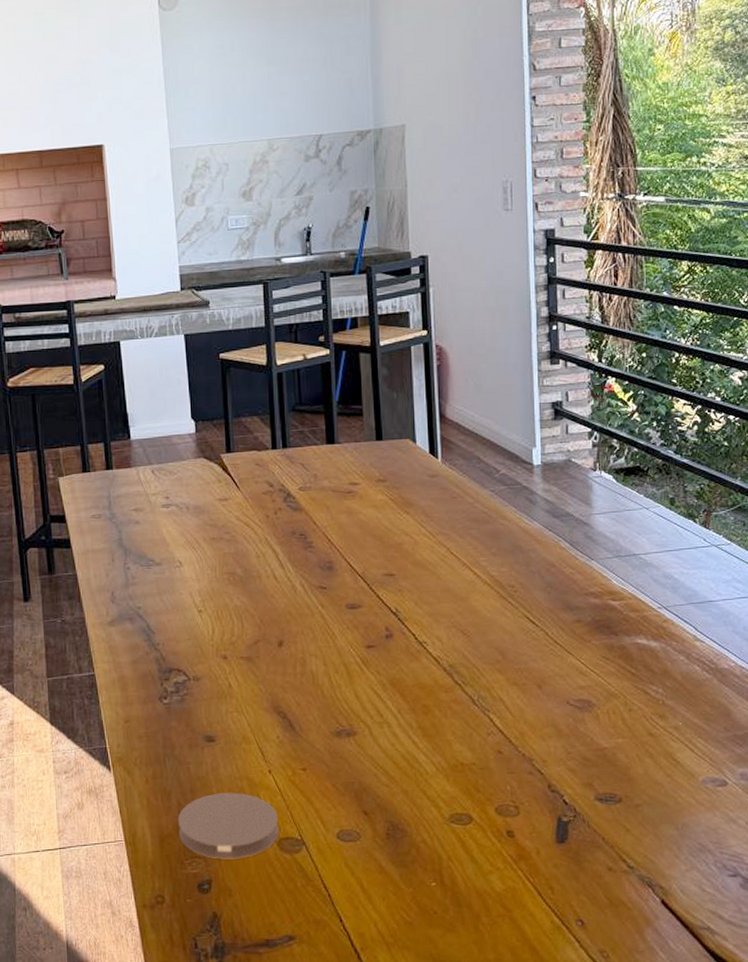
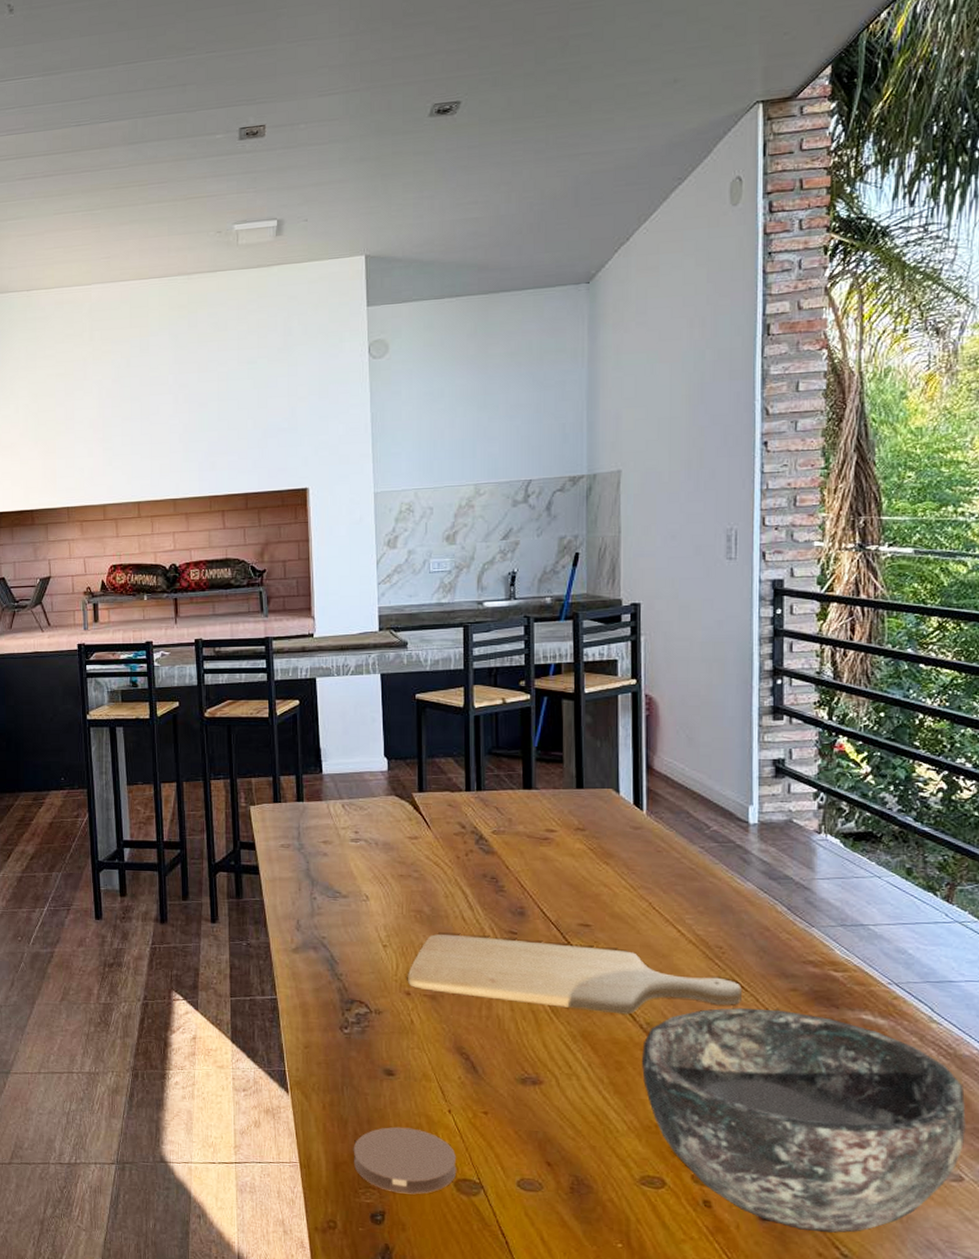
chopping board: none [224,594,533,659] -> present [408,934,742,1015]
bowl: none [447,642,728,848] -> present [642,1008,966,1233]

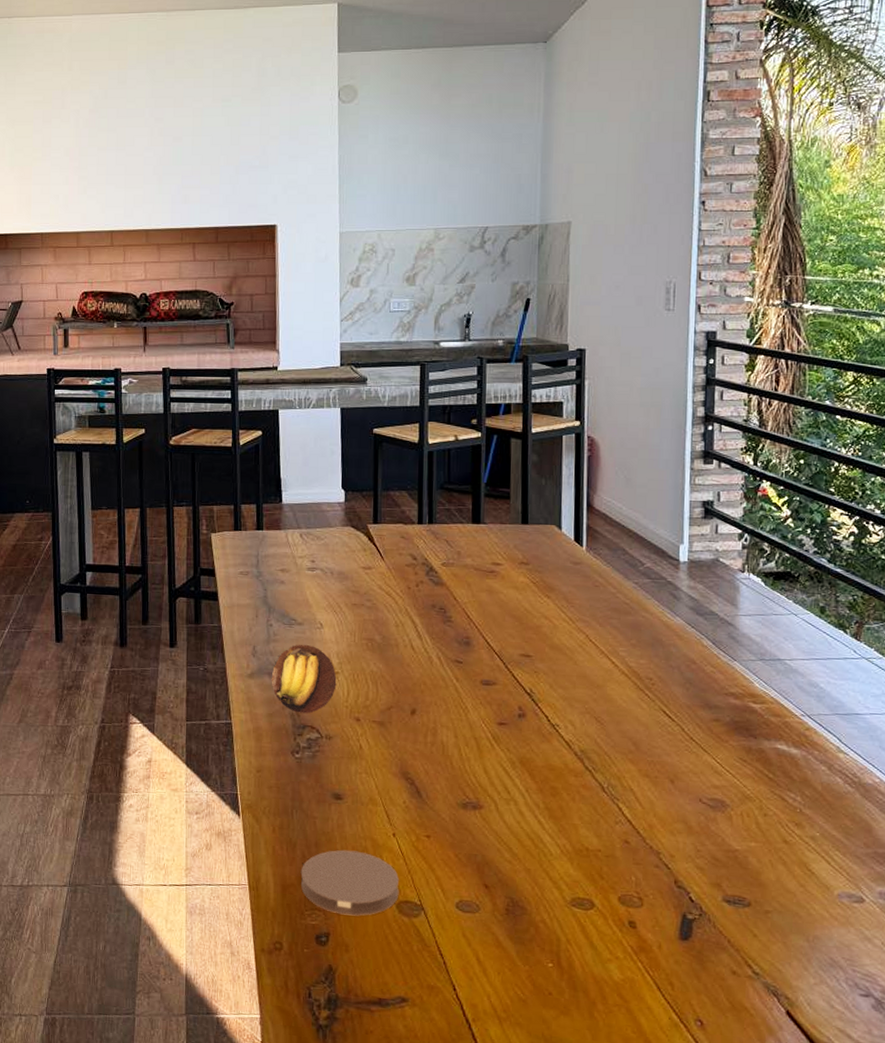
banana: none [316,917,385,988] -> present [271,644,337,714]
chopping board: present [408,934,742,1015] -> none [358,662,669,743]
bowl: present [642,1008,966,1233] -> none [575,737,868,952]

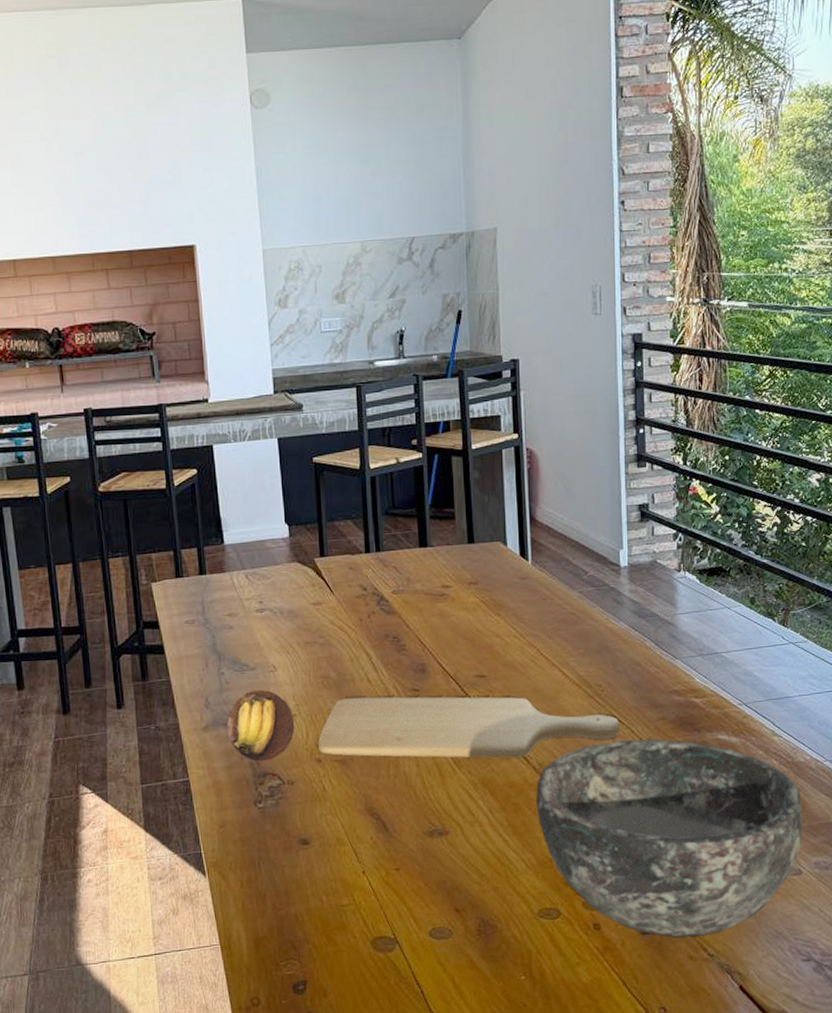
coaster: present [300,849,400,916] -> none [272,894,373,960]
chopping board: none [358,662,669,743] -> present [318,697,619,759]
bowl: none [575,737,868,952] -> present [536,739,803,938]

